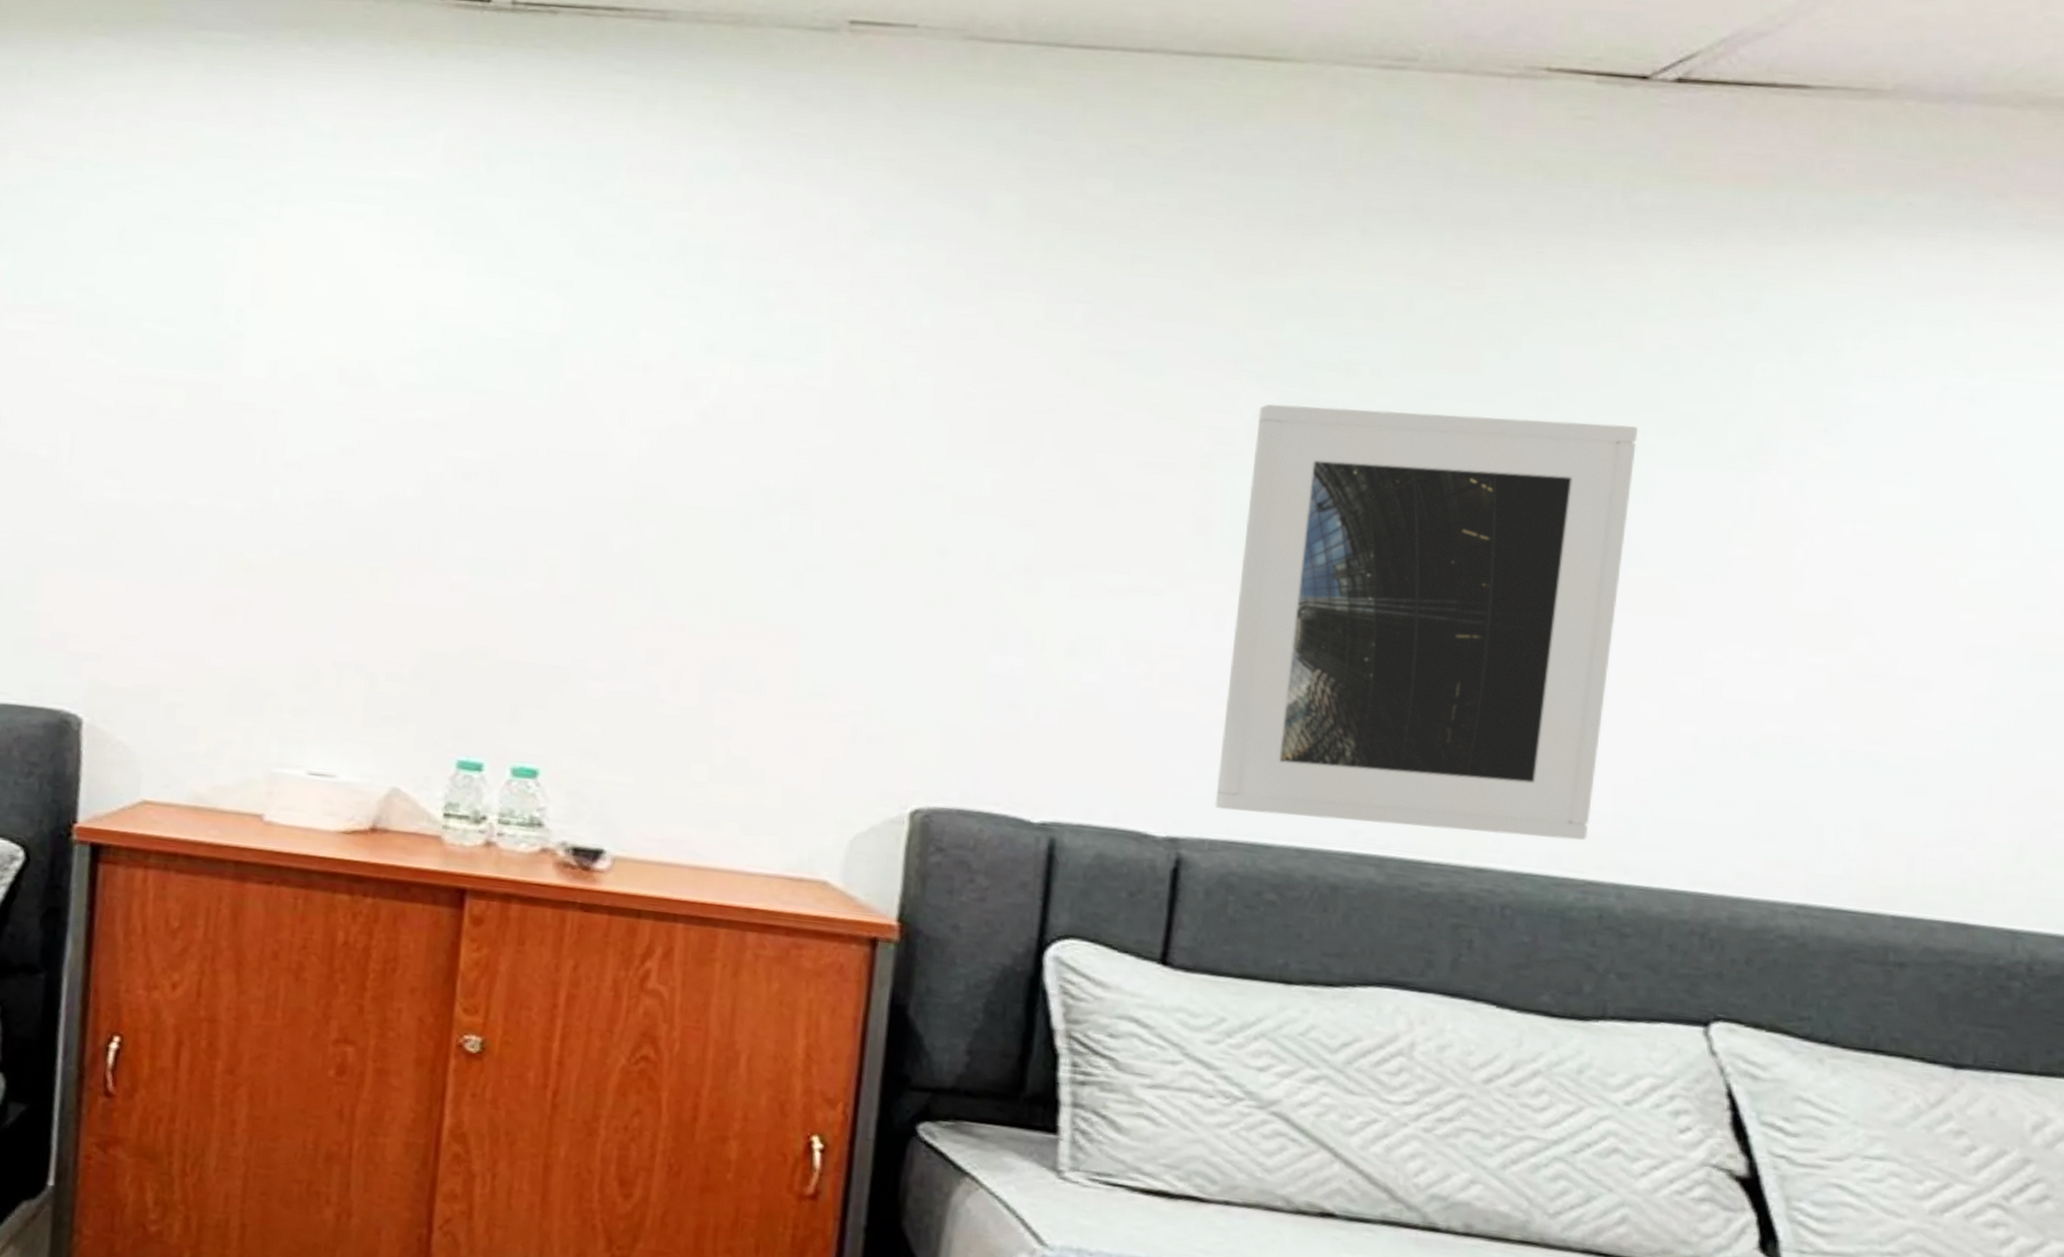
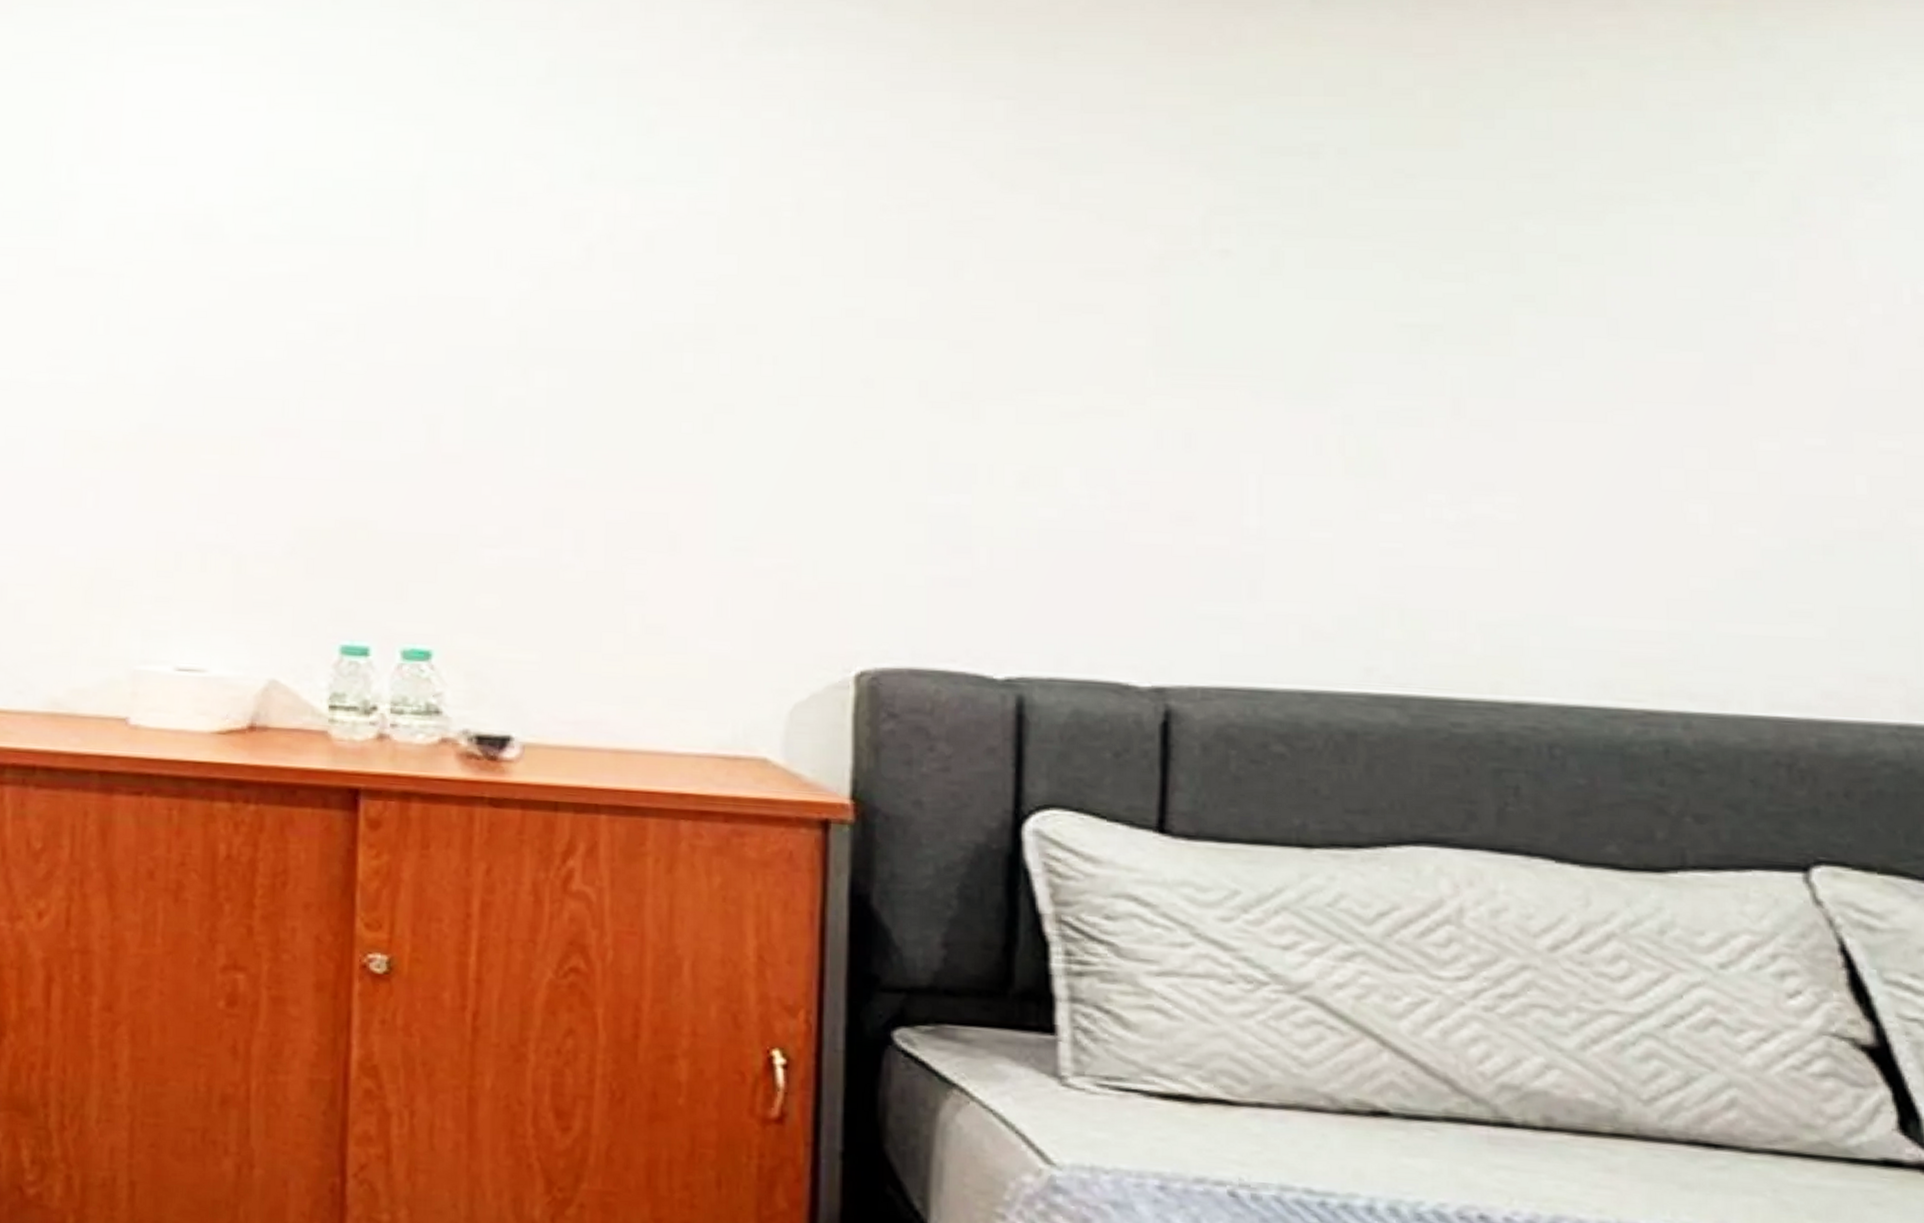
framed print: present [1215,404,1638,841] -> none [1203,193,1652,665]

